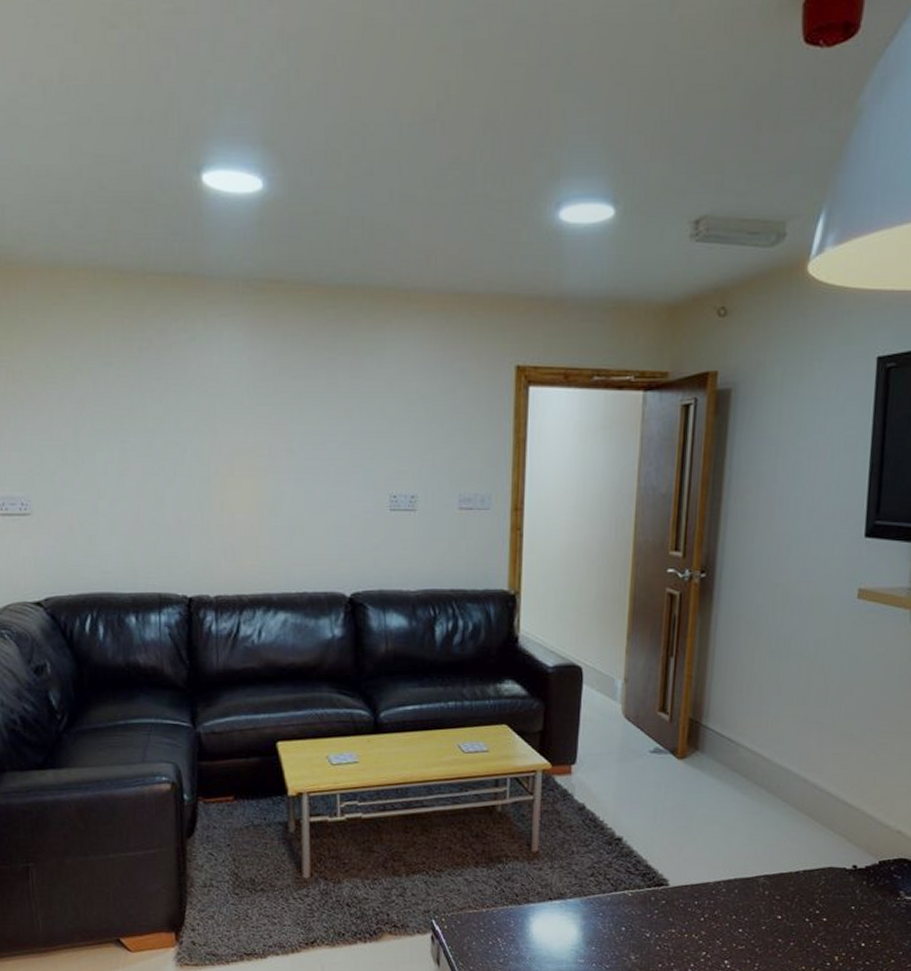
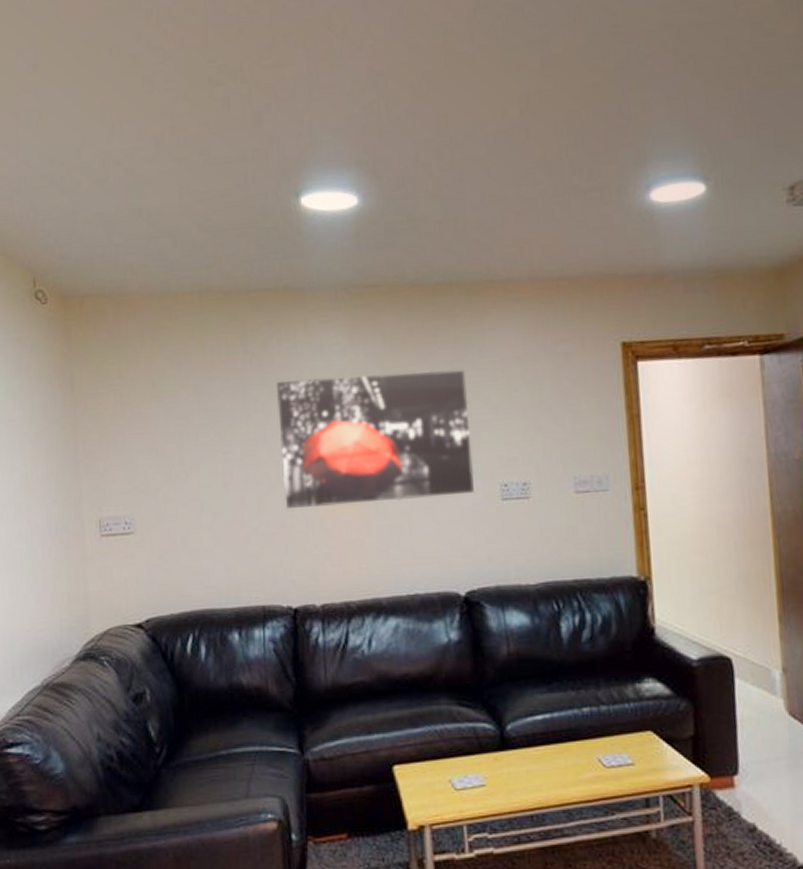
wall art: none [174,373,366,503] -> present [276,369,475,508]

